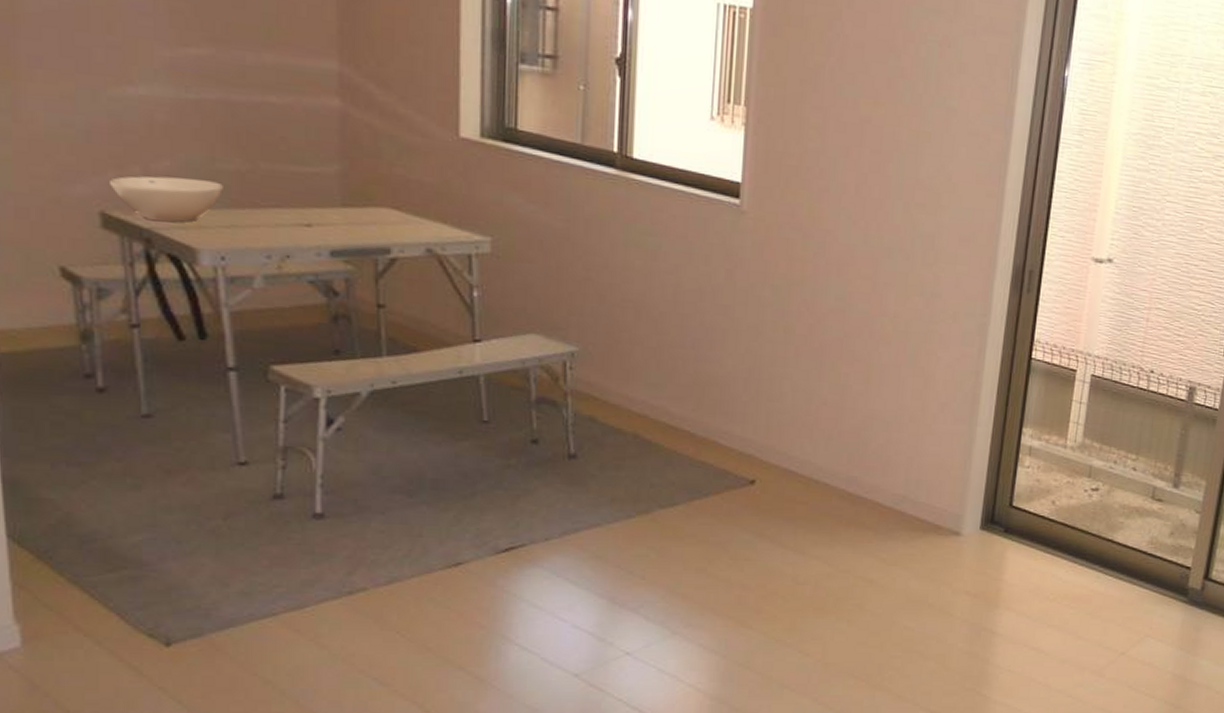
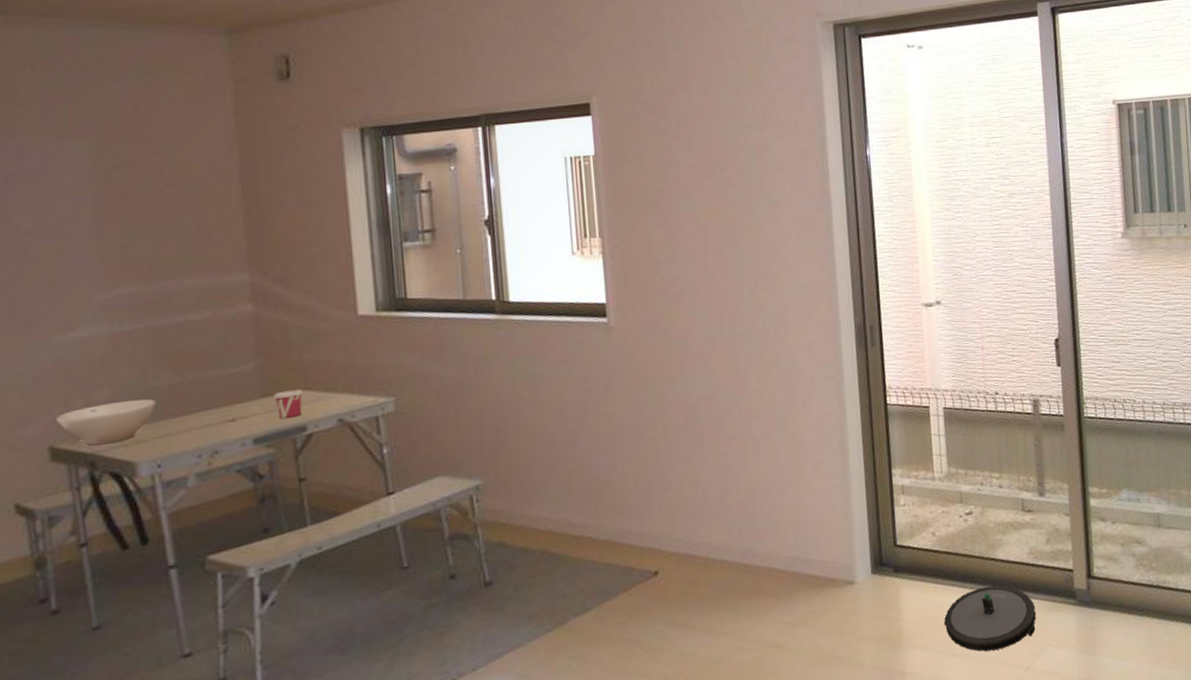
cup: none [355,204,389,236] -> present [273,389,303,419]
robot vacuum: none [1045,565,1143,630] -> present [943,585,1037,652]

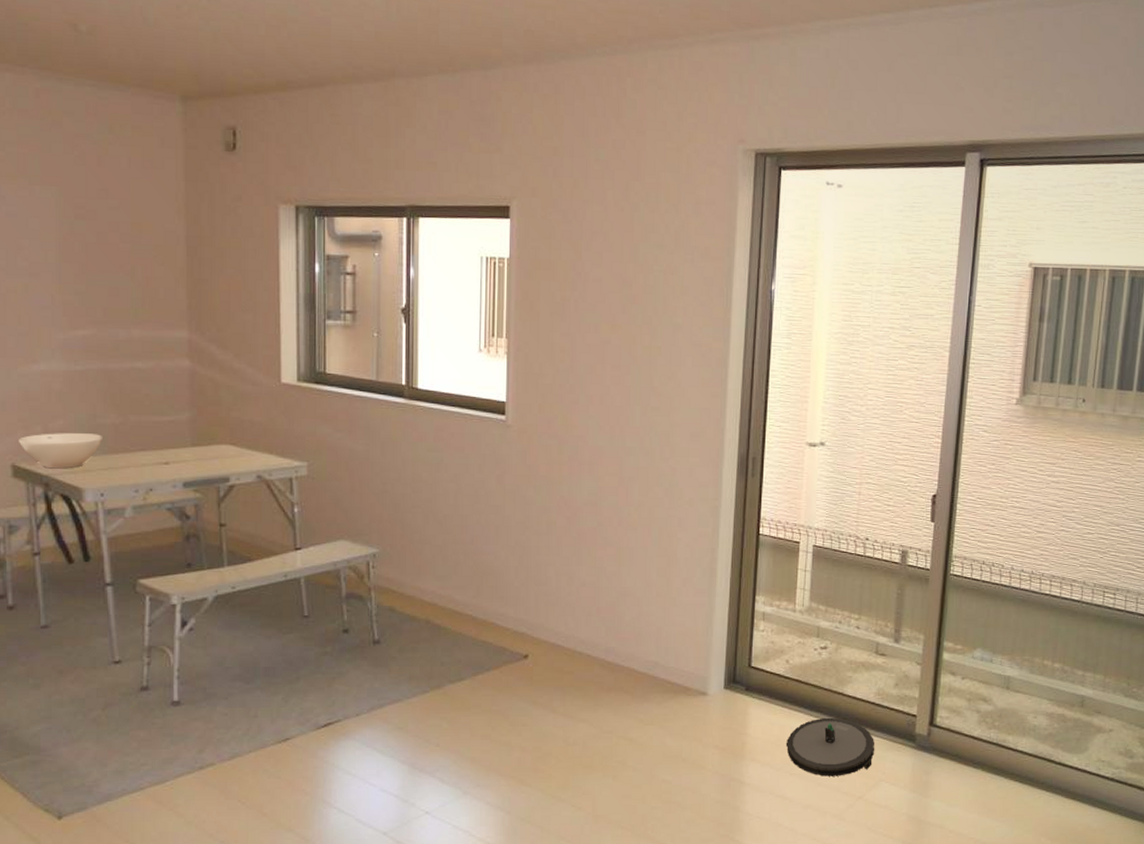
cup: present [273,389,303,419] -> none [202,443,228,468]

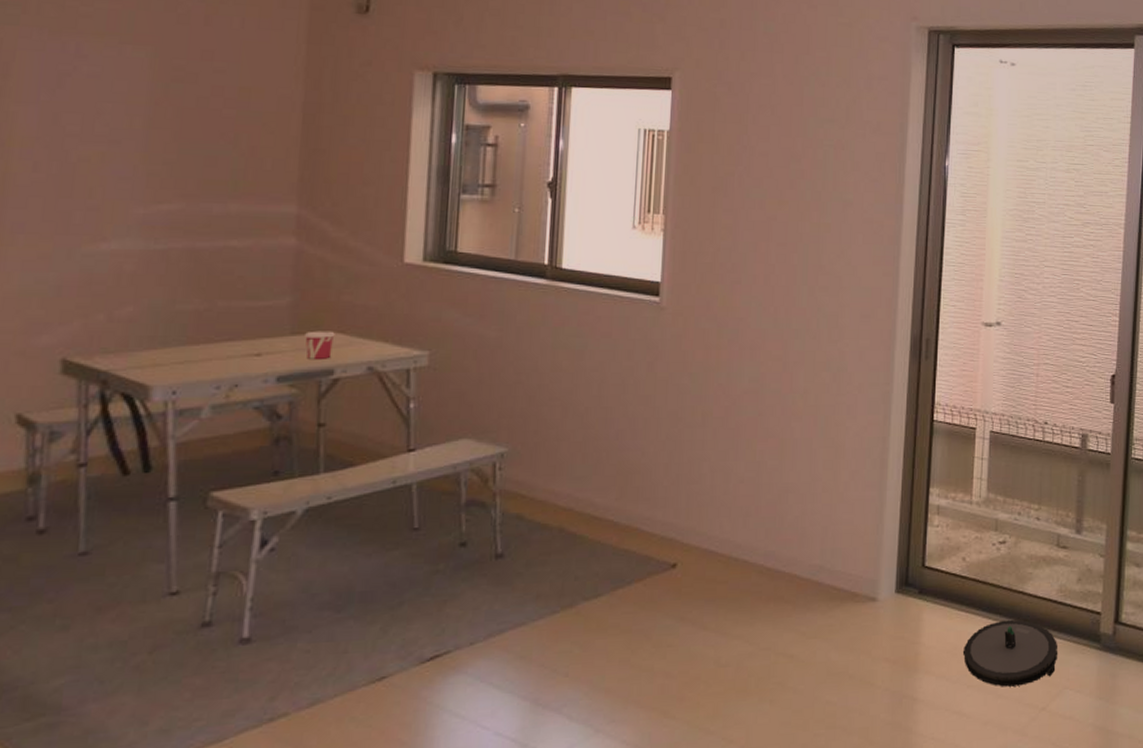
bowl: present [18,433,104,469] -> none [72,321,183,363]
cup: none [202,443,228,468] -> present [303,331,335,359]

